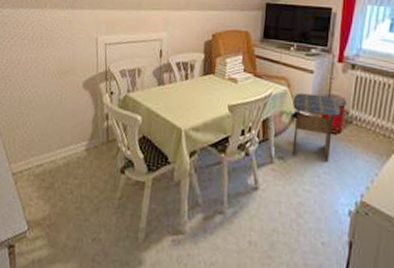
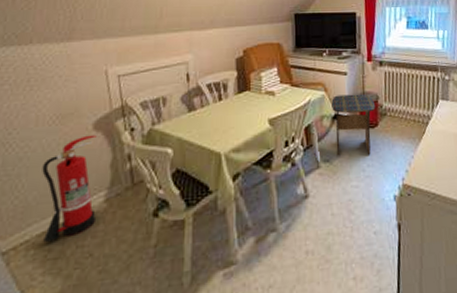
fire extinguisher: none [40,91,85,173] -> present [42,134,97,242]

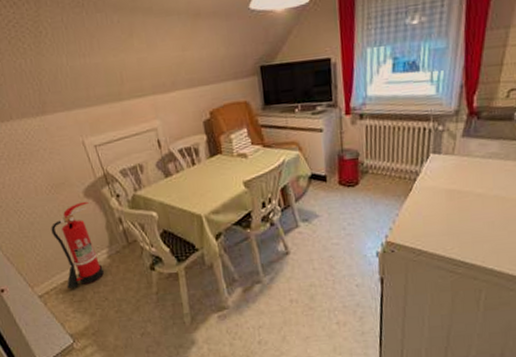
stool: present [331,94,376,156] -> none [307,151,356,216]

